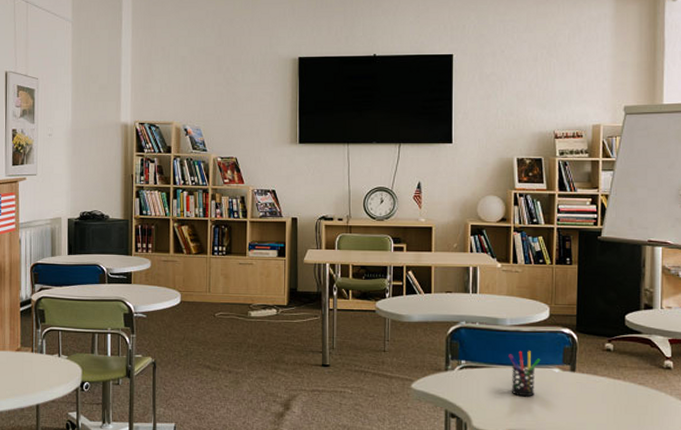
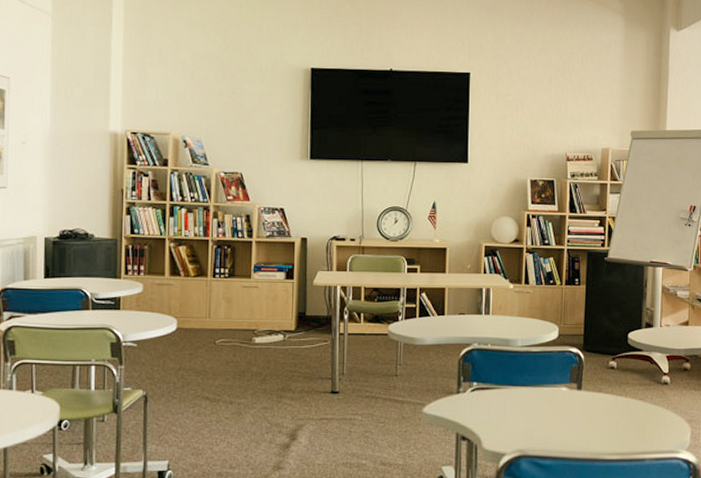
pen holder: present [508,350,541,397] -> none [519,371,550,417]

